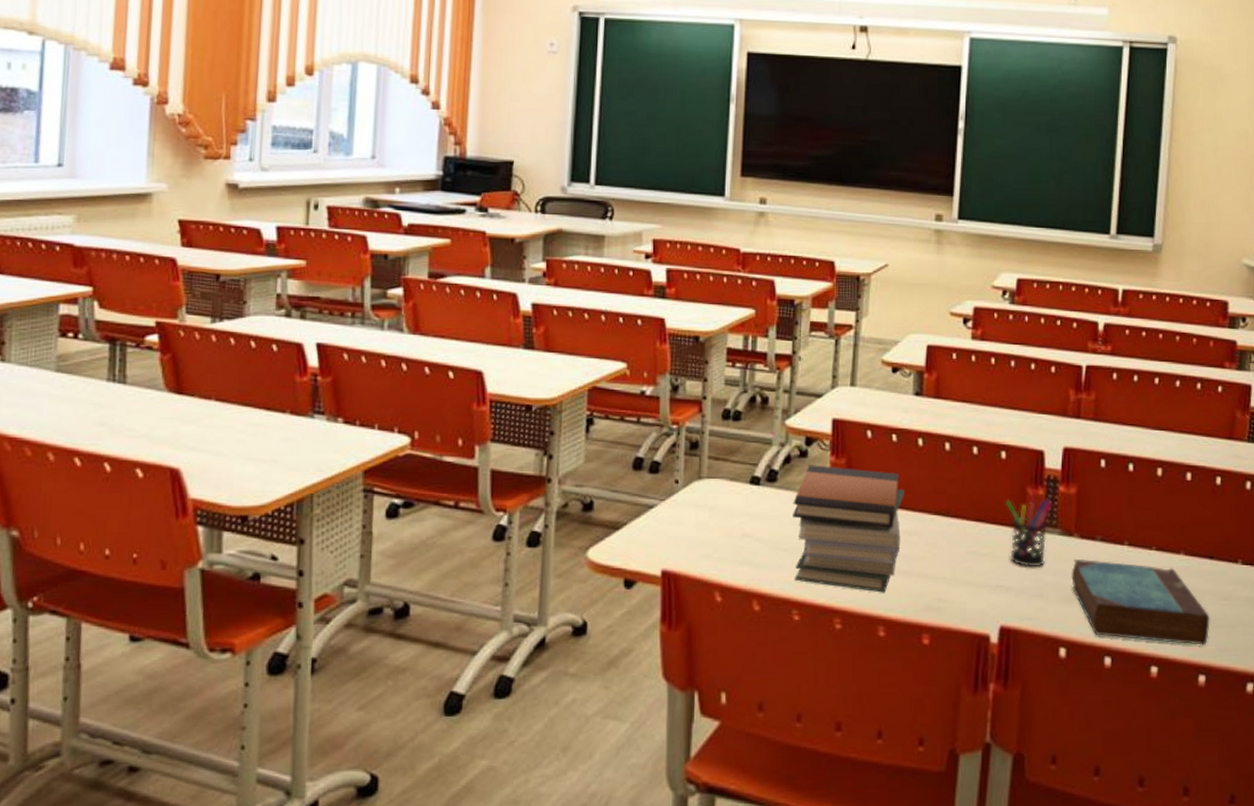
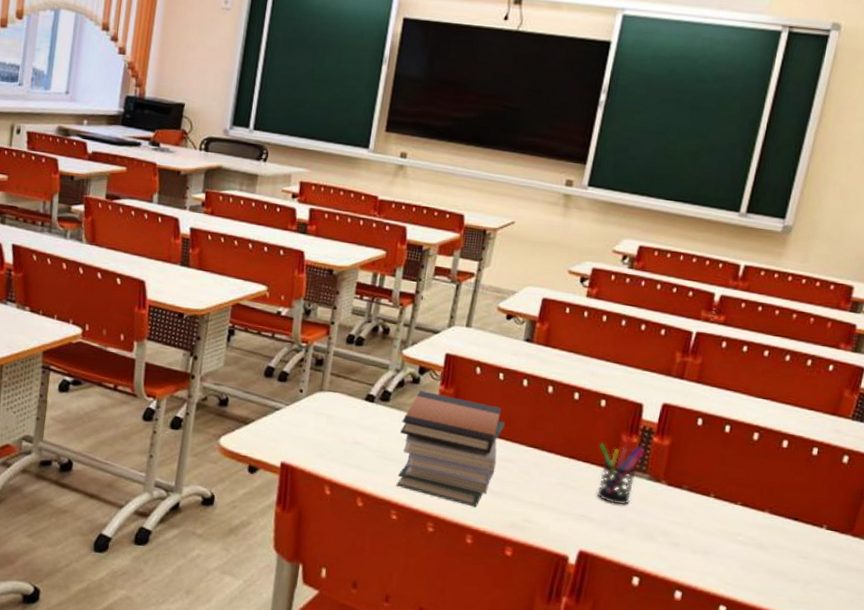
book: present [1071,560,1210,647] -> none [653,503,786,596]

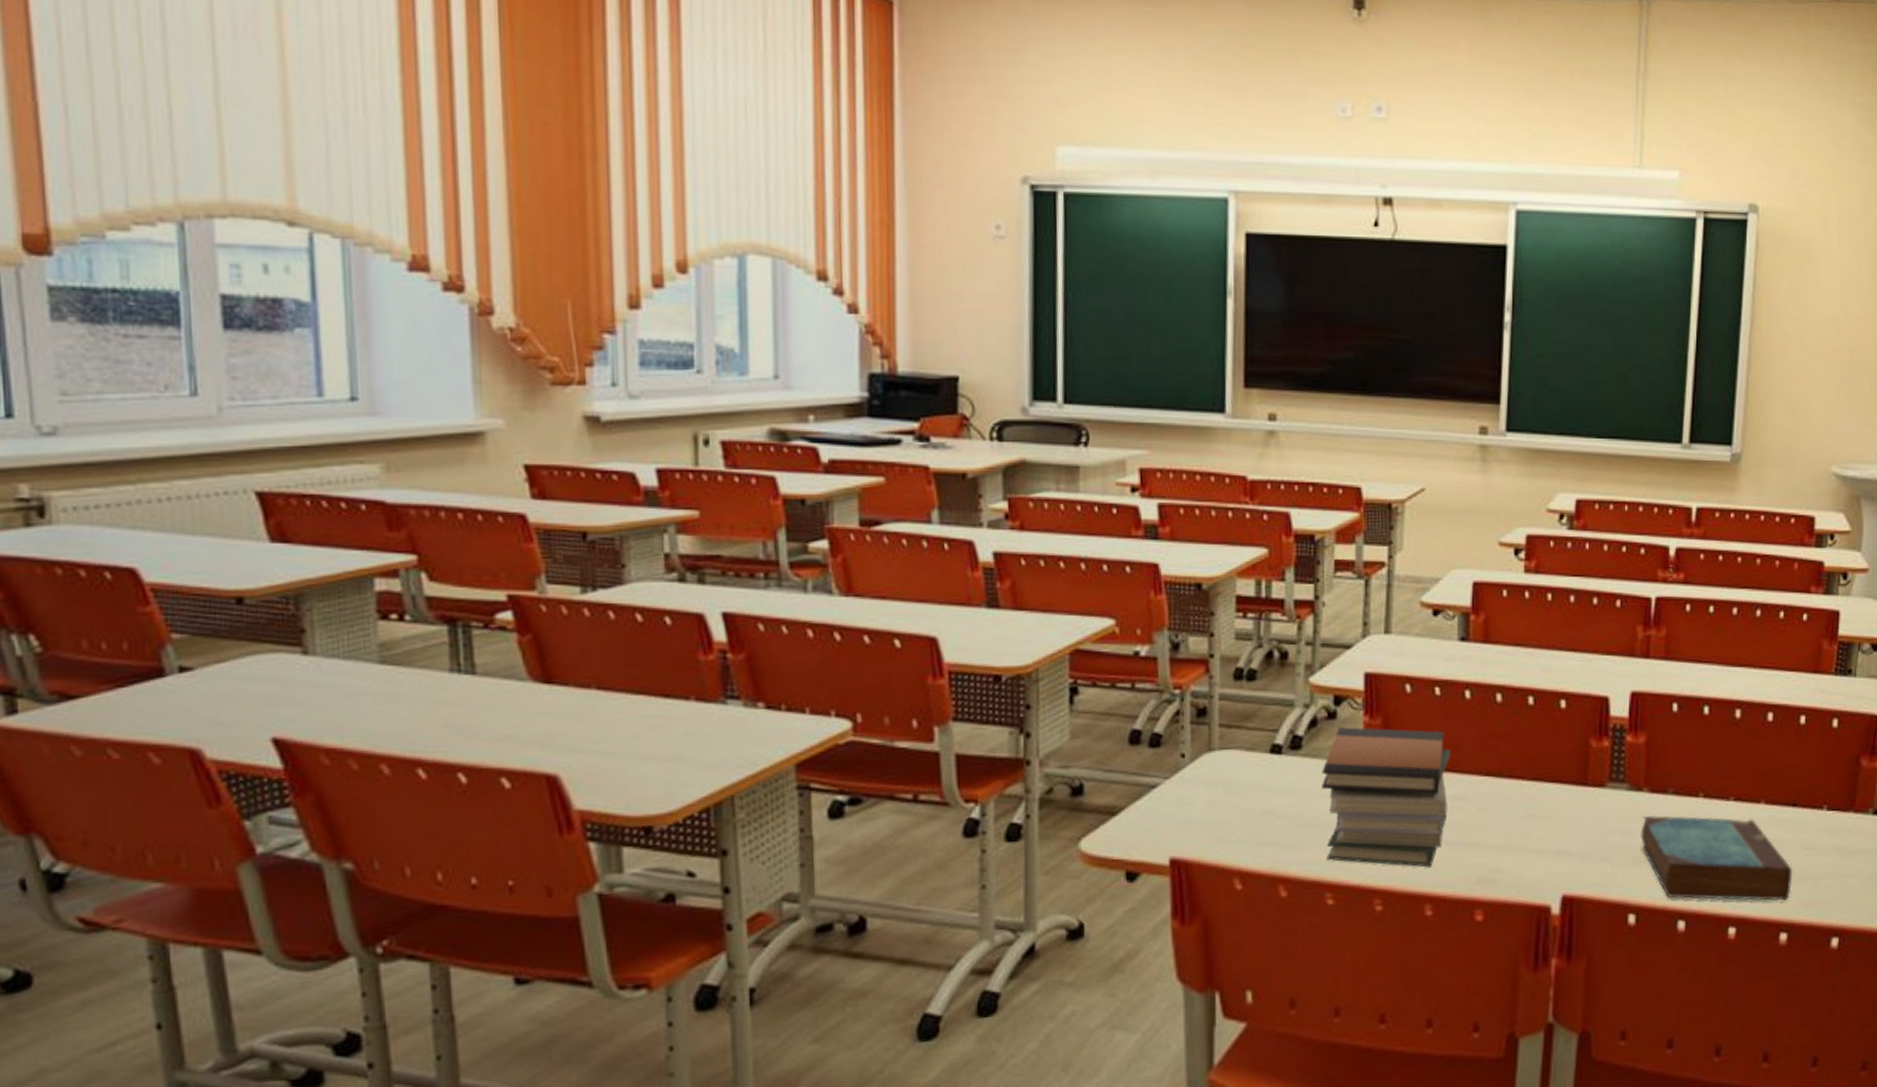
pen holder: present [596,437,645,506] -> none [1565,741,1619,829]
book: none [653,503,786,596] -> present [1640,815,1792,902]

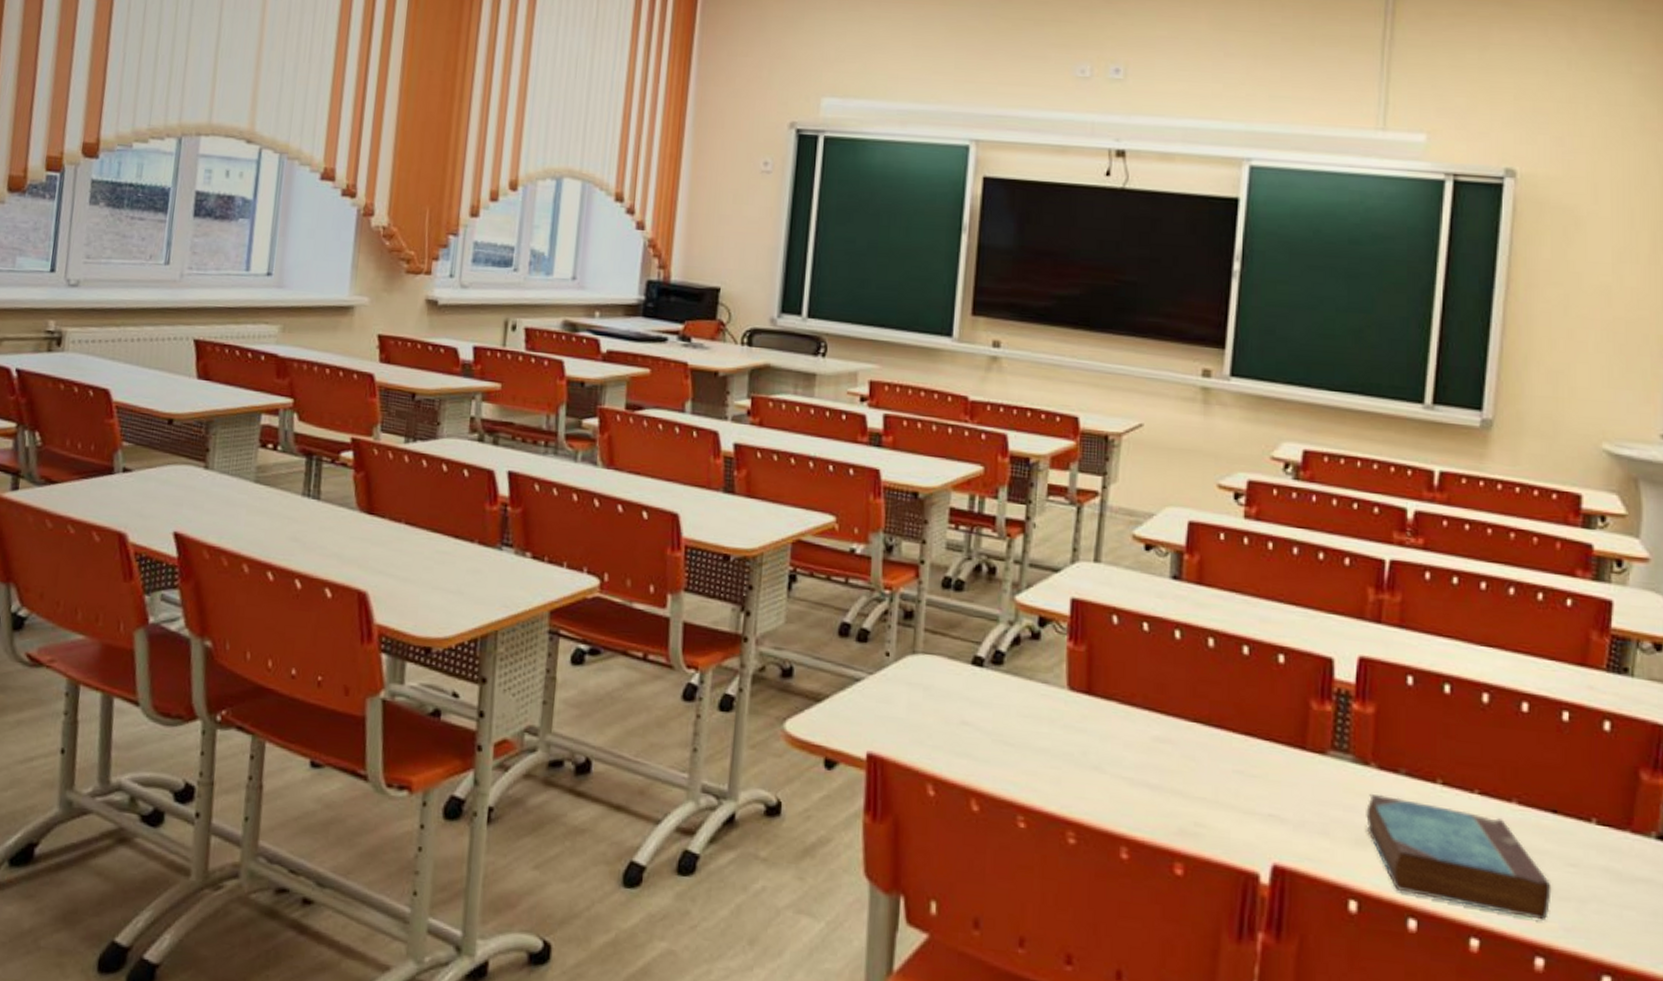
book stack: present [1321,727,1451,868] -> none [1021,649,1156,808]

